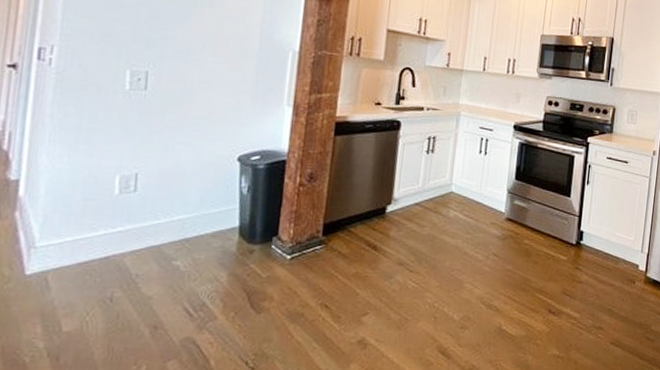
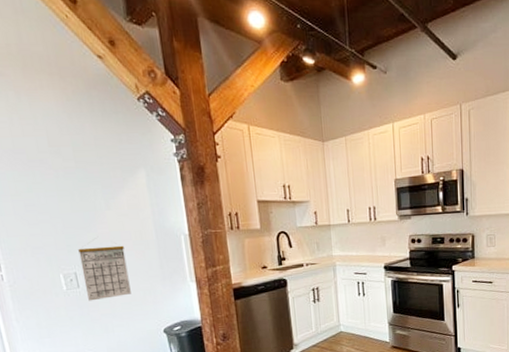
calendar: none [153,44,217,109] -> present [78,245,131,301]

